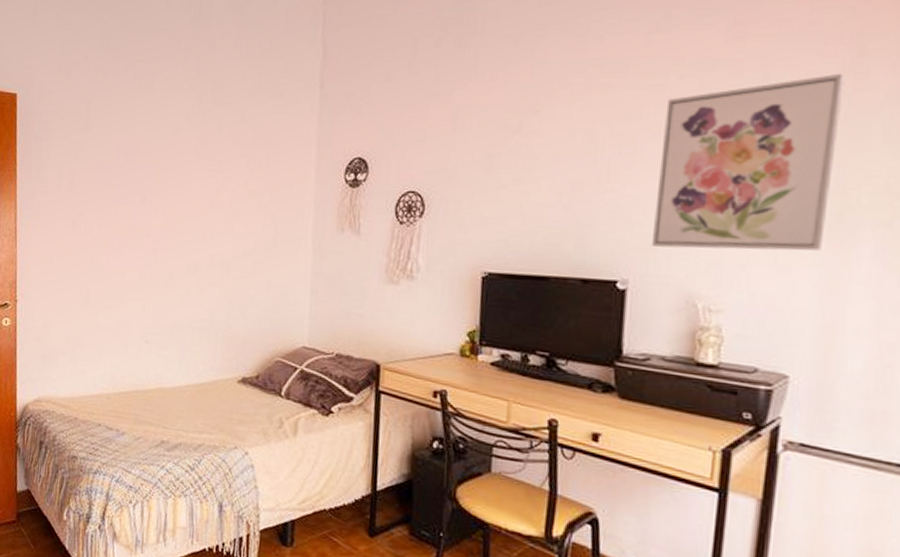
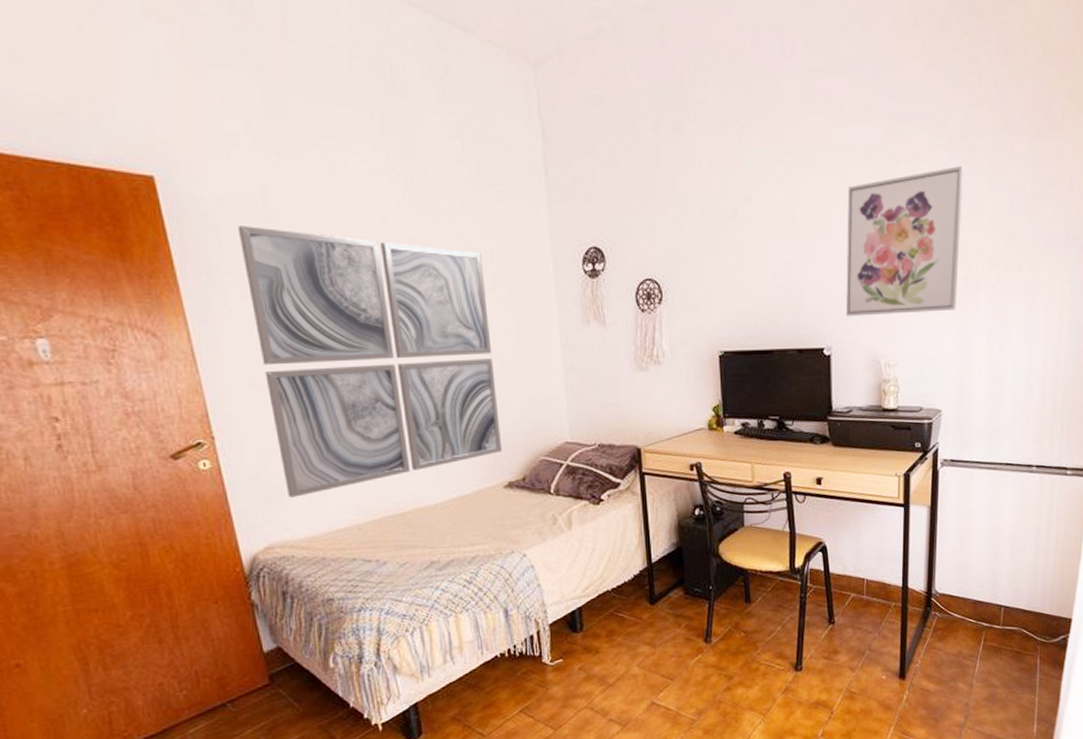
wall art: none [59,132,251,361] -> present [237,226,502,498]

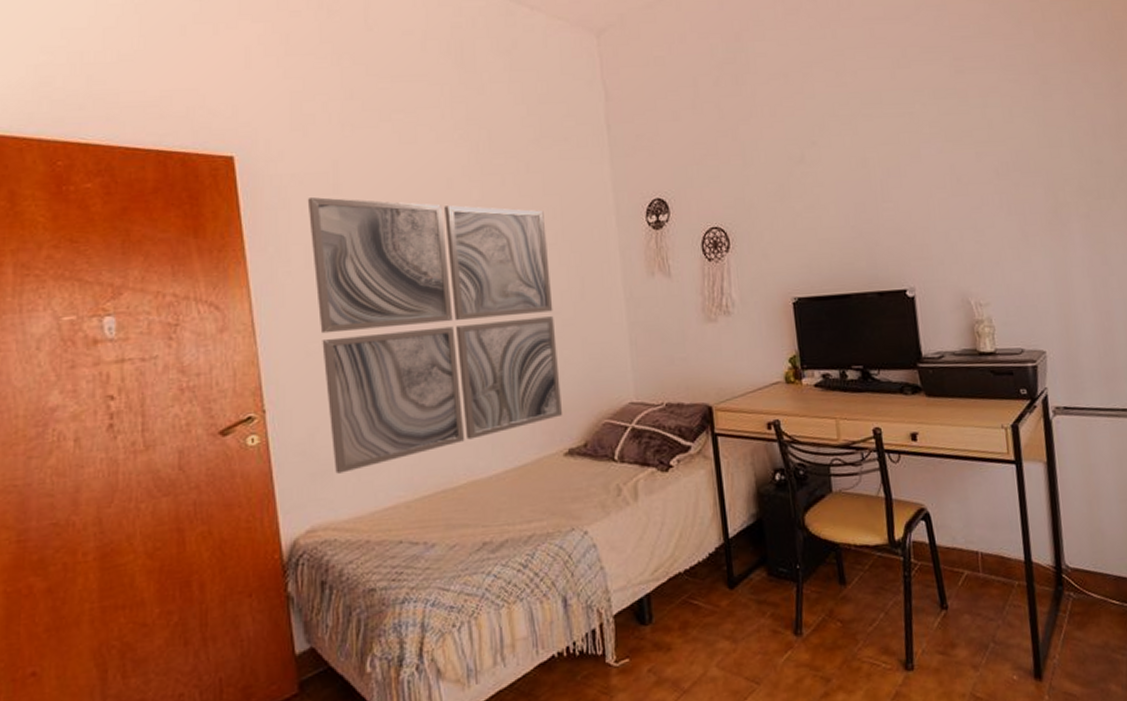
wall art: present [845,165,964,316] -> none [917,97,1048,255]

